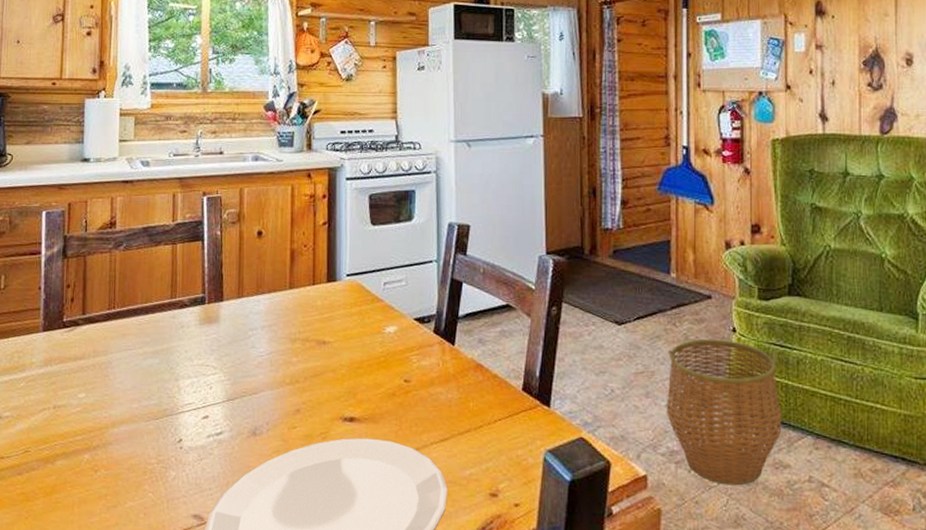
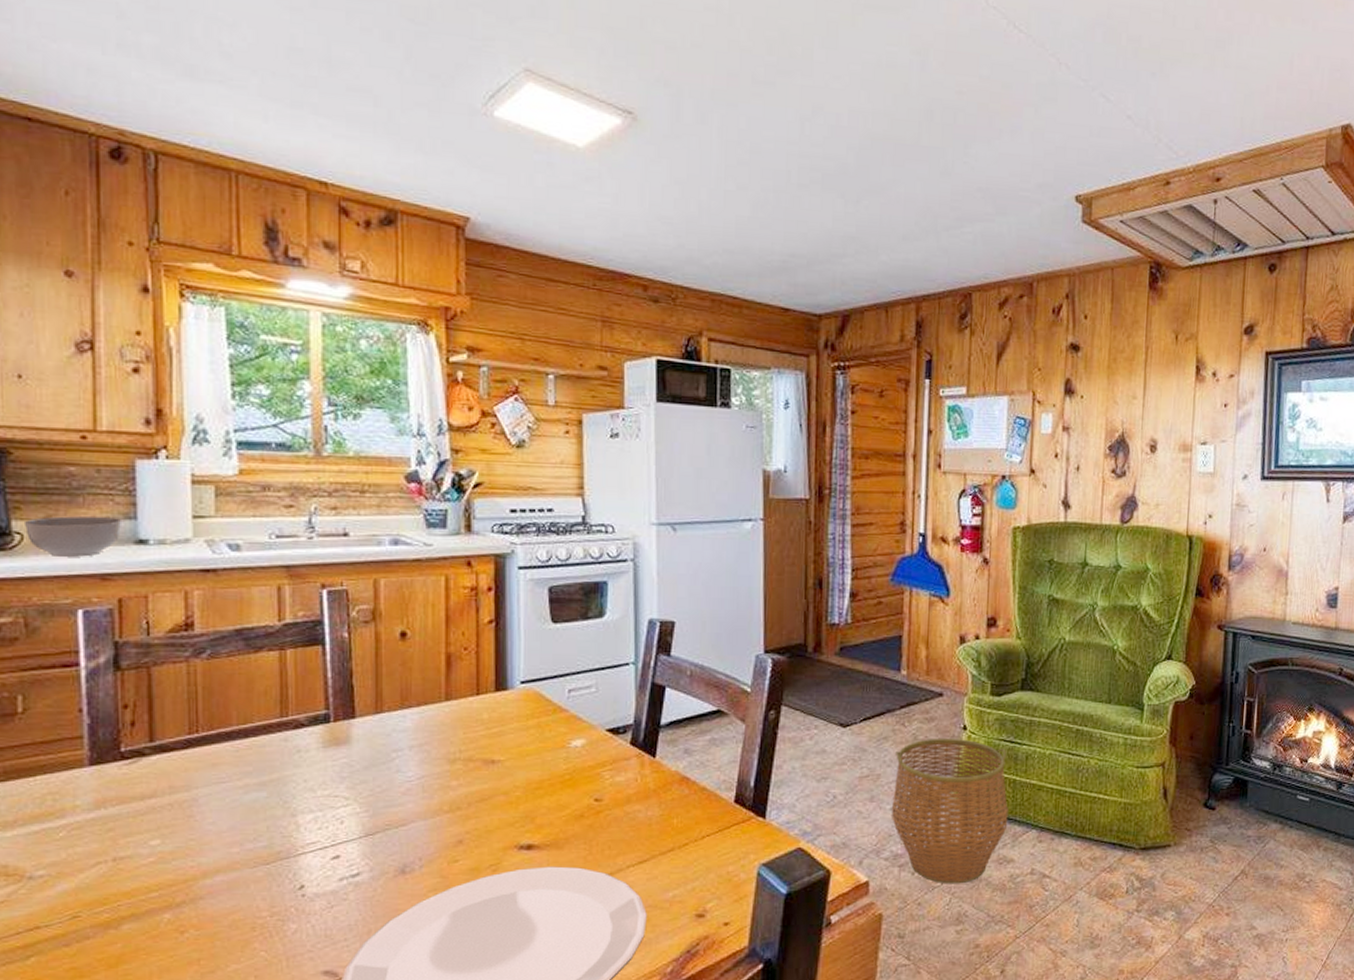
bowl: none [14,142,75,172] -> present [25,516,123,557]

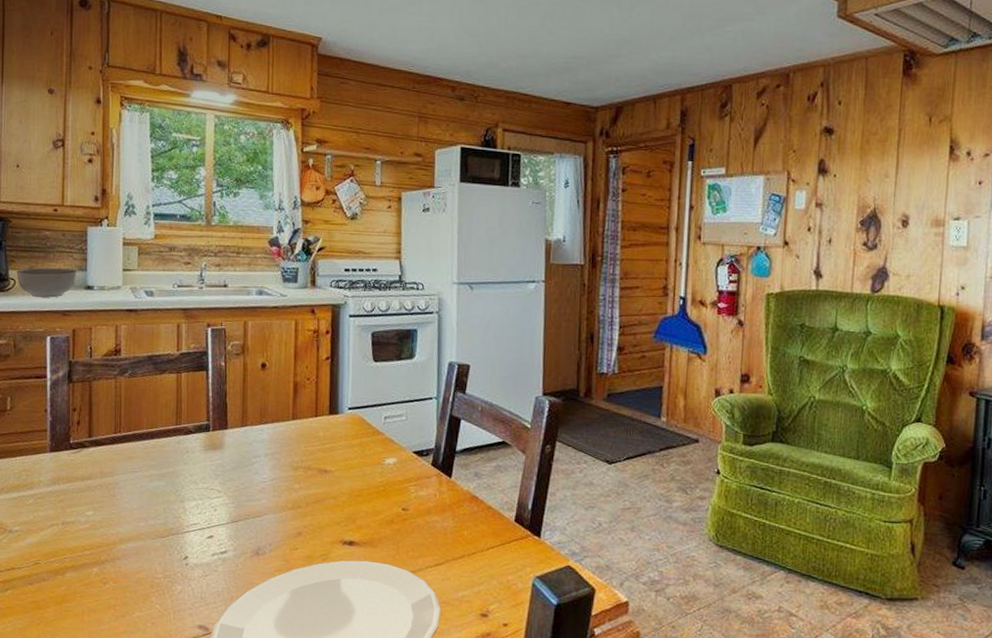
basket: present [890,738,1009,884] -> none [649,479,758,613]

